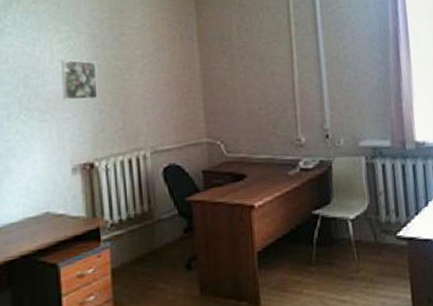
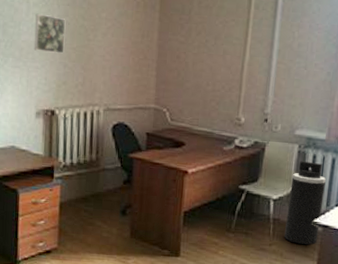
trash can: none [365,172,405,264] -> present [283,161,326,245]

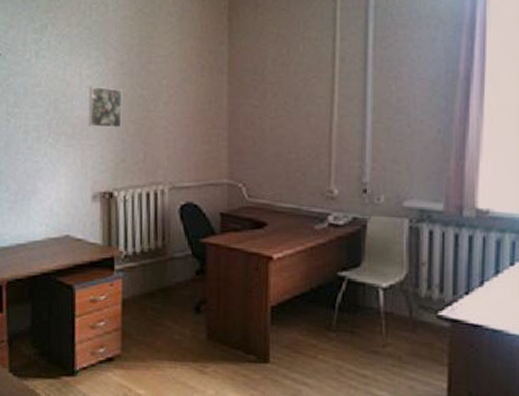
trash can: present [283,161,326,245] -> none [400,239,449,346]

